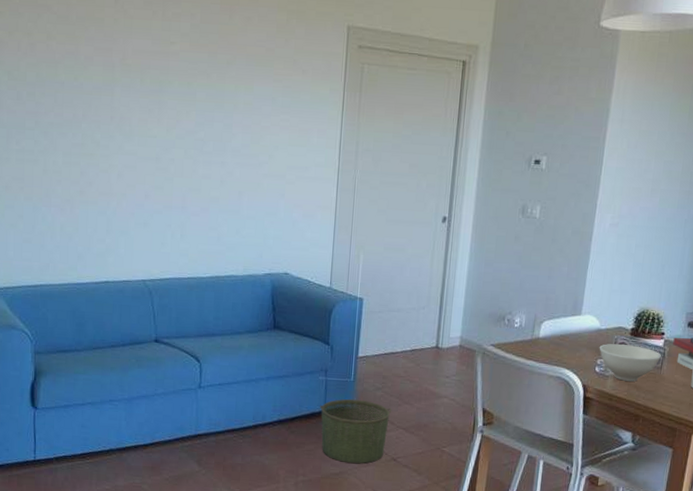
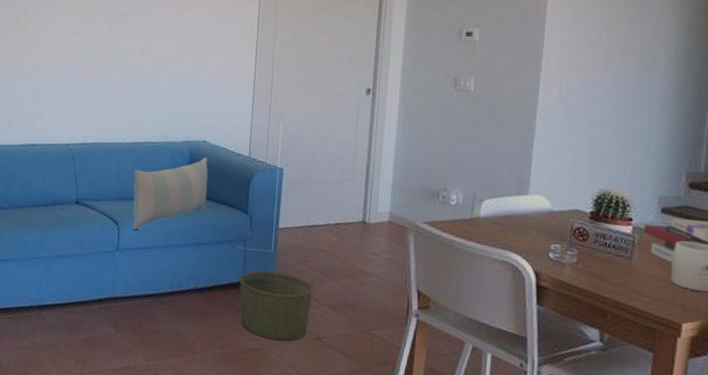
pillow: none [214,289,291,367] -> present [133,157,209,231]
bowl: present [599,343,661,382] -> none [552,227,630,272]

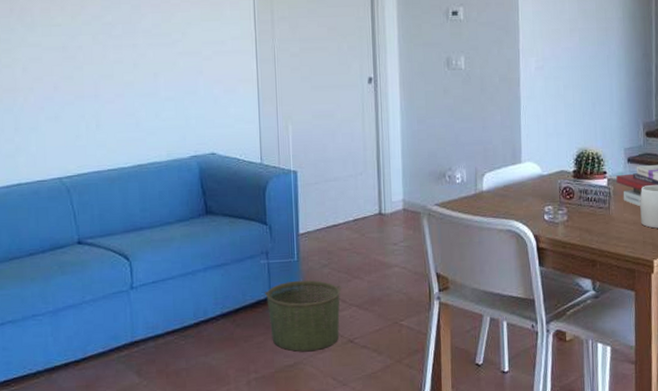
pillow: present [133,157,209,231] -> none [140,171,223,263]

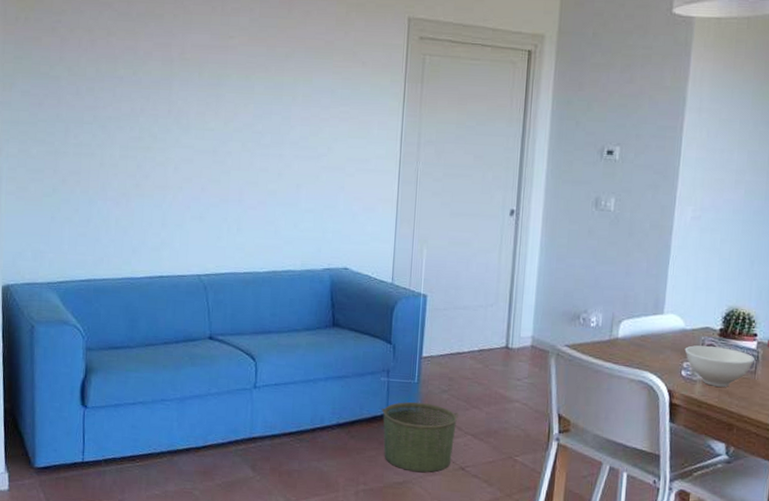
bowl: none [544,187,607,226] -> present [684,345,755,387]

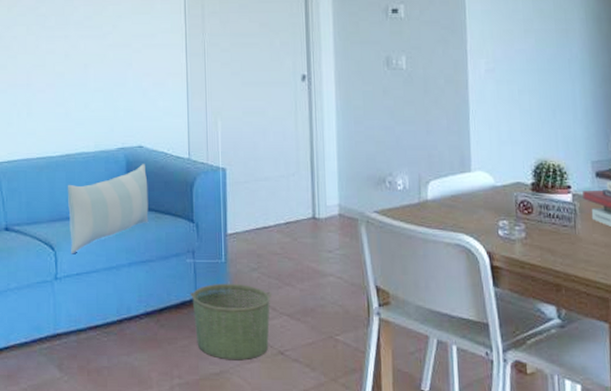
pillow: none [271,285,350,366] -> present [67,164,149,254]
bowl: present [684,345,755,387] -> none [498,201,572,245]

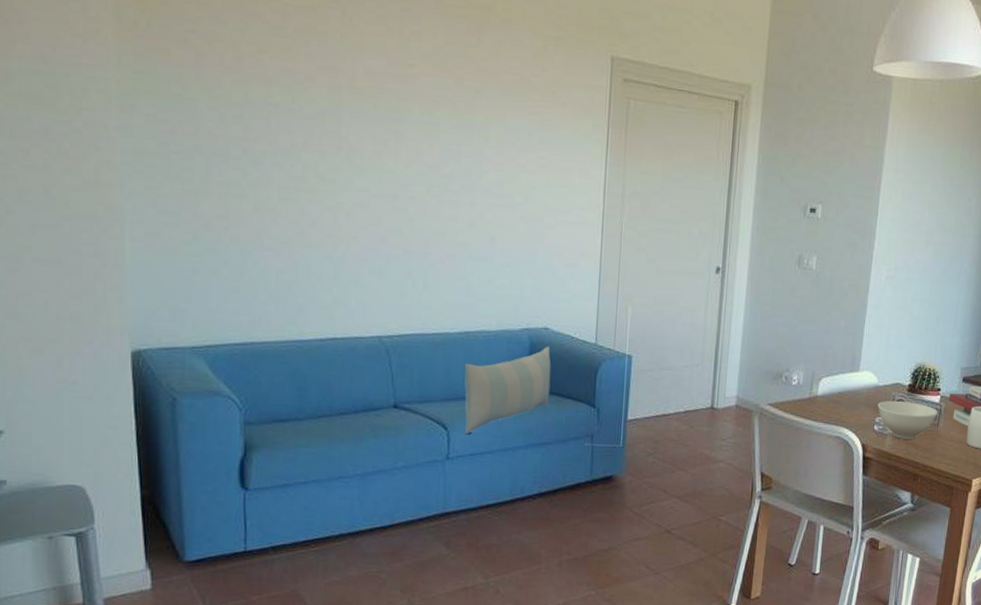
basket: present [189,283,271,361] -> none [585,466,664,538]
bowl: none [498,201,572,245] -> present [877,400,938,440]

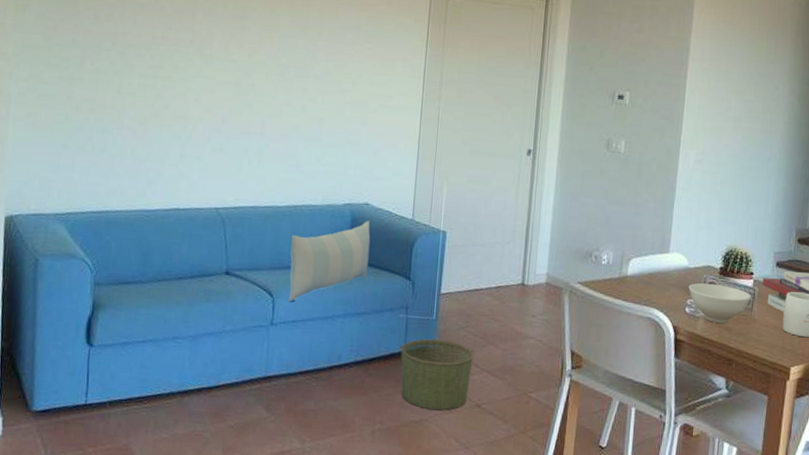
basket: none [585,466,664,538] -> present [399,338,475,411]

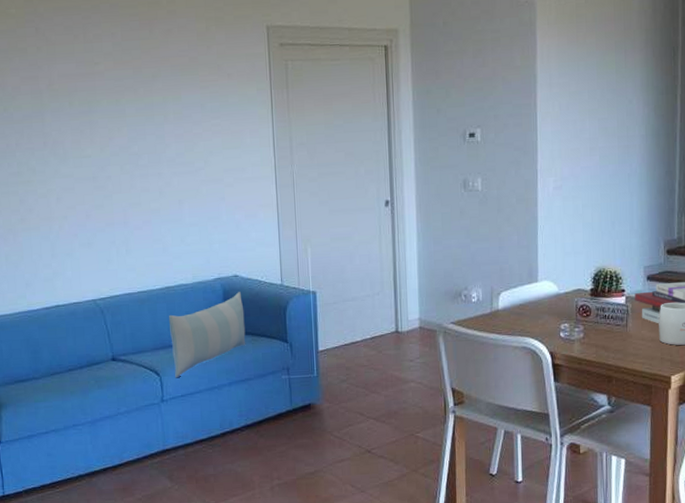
basket: present [399,338,475,411] -> none [285,394,359,461]
bowl: present [688,283,751,324] -> none [561,305,625,343]

